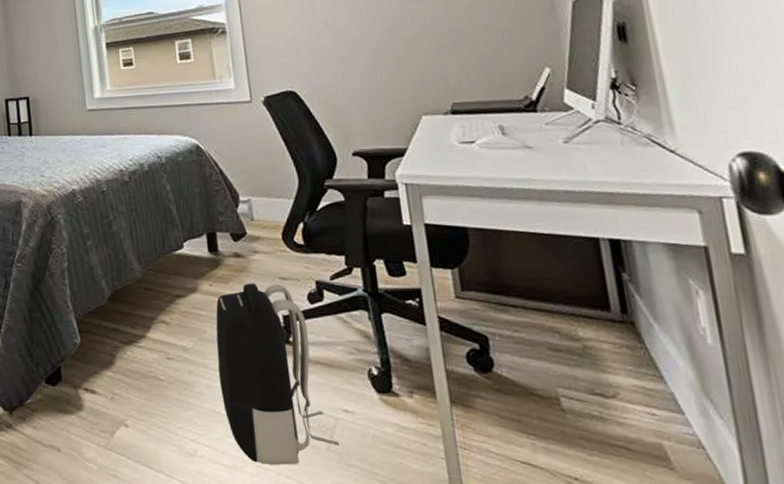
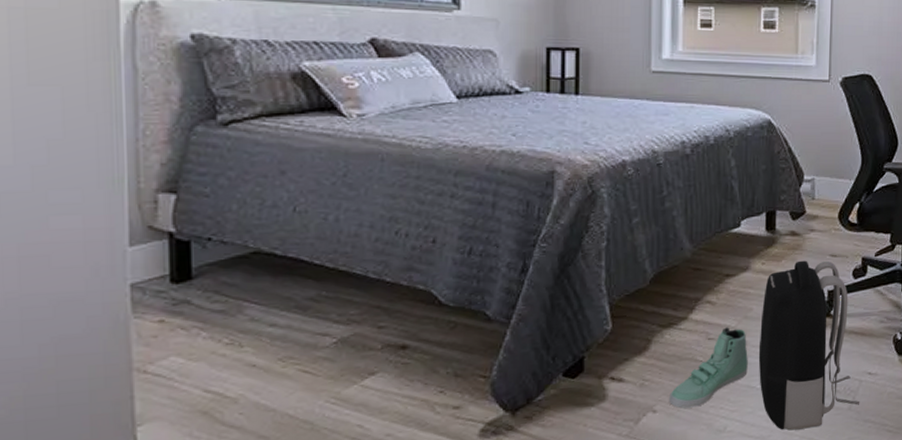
sneaker: none [137,348,210,426] -> present [668,327,748,409]

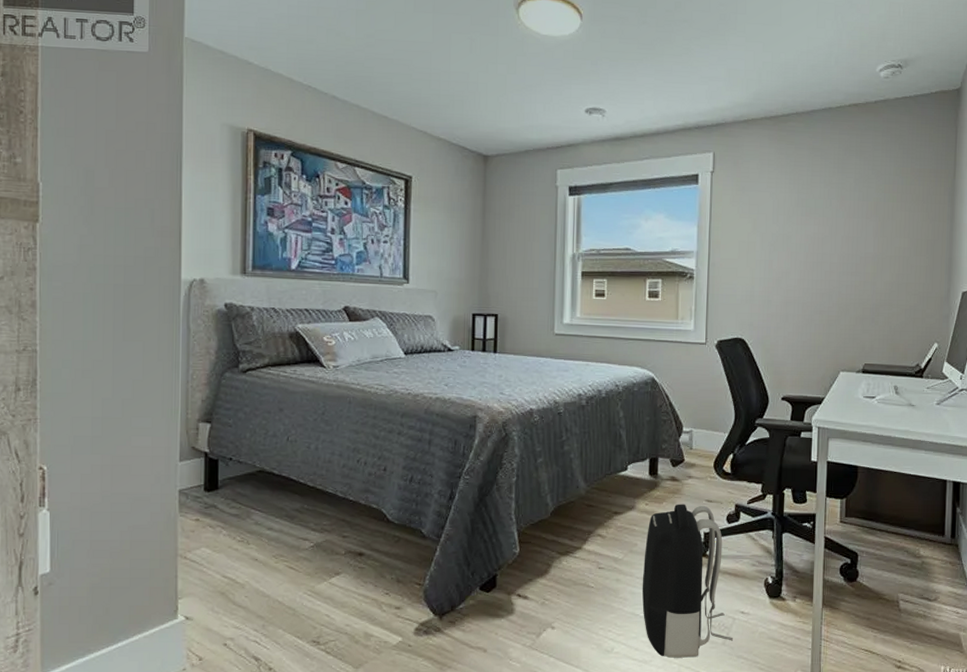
sneaker: present [668,327,748,409] -> none [564,559,633,628]

